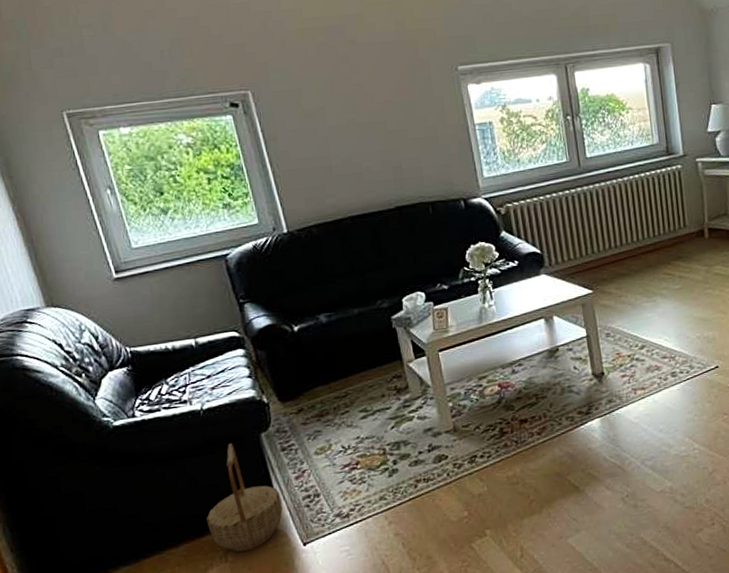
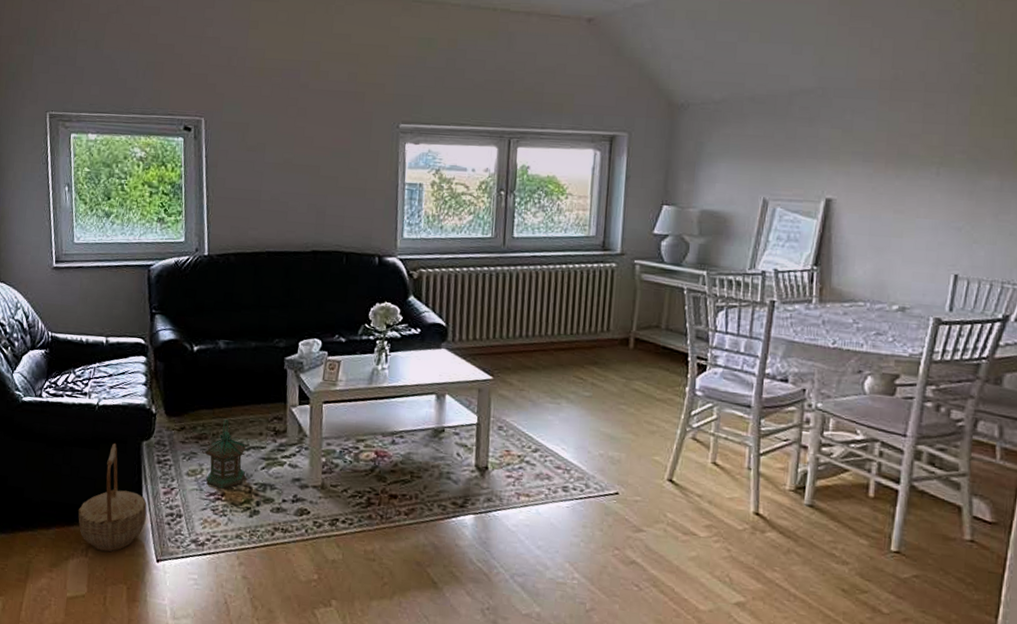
lantern: none [325,390,376,458] -> present [201,419,250,489]

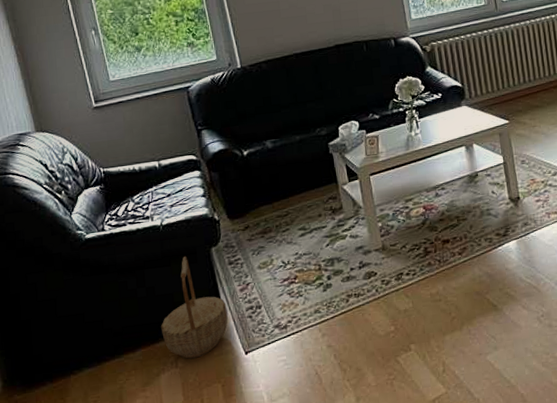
lantern: present [201,419,250,489] -> none [268,209,312,273]

